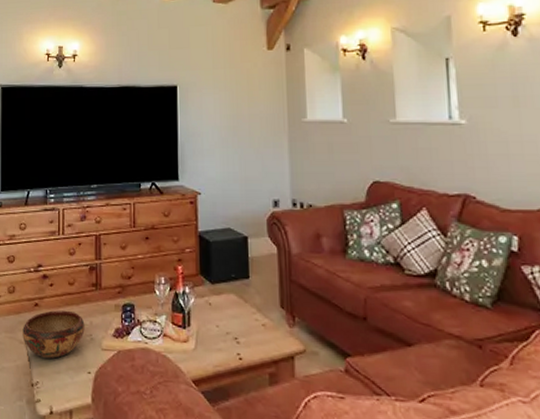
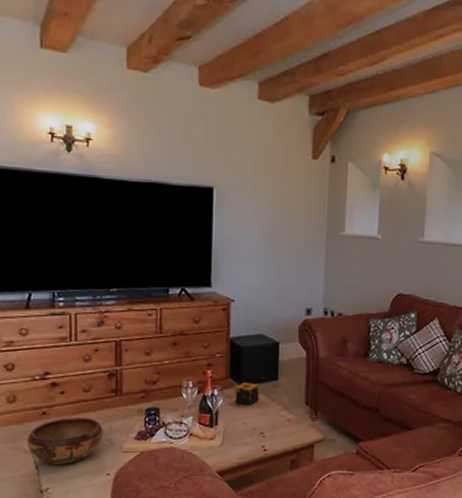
candle: none [206,280,231,306] -> present [235,383,260,406]

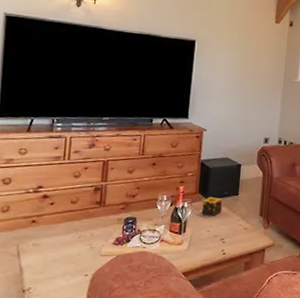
decorative bowl: present [27,417,103,466] -> none [15,225,86,268]

